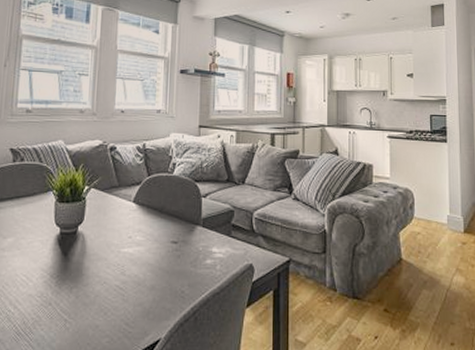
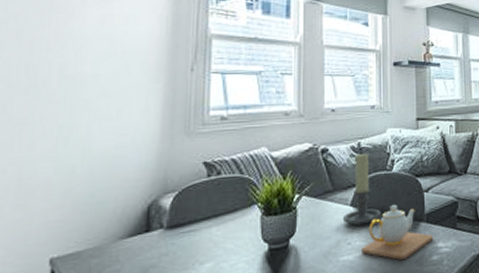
candle holder: none [125,154,161,222] -> present [342,153,382,226]
teapot: none [141,206,209,259] -> present [361,205,434,260]

